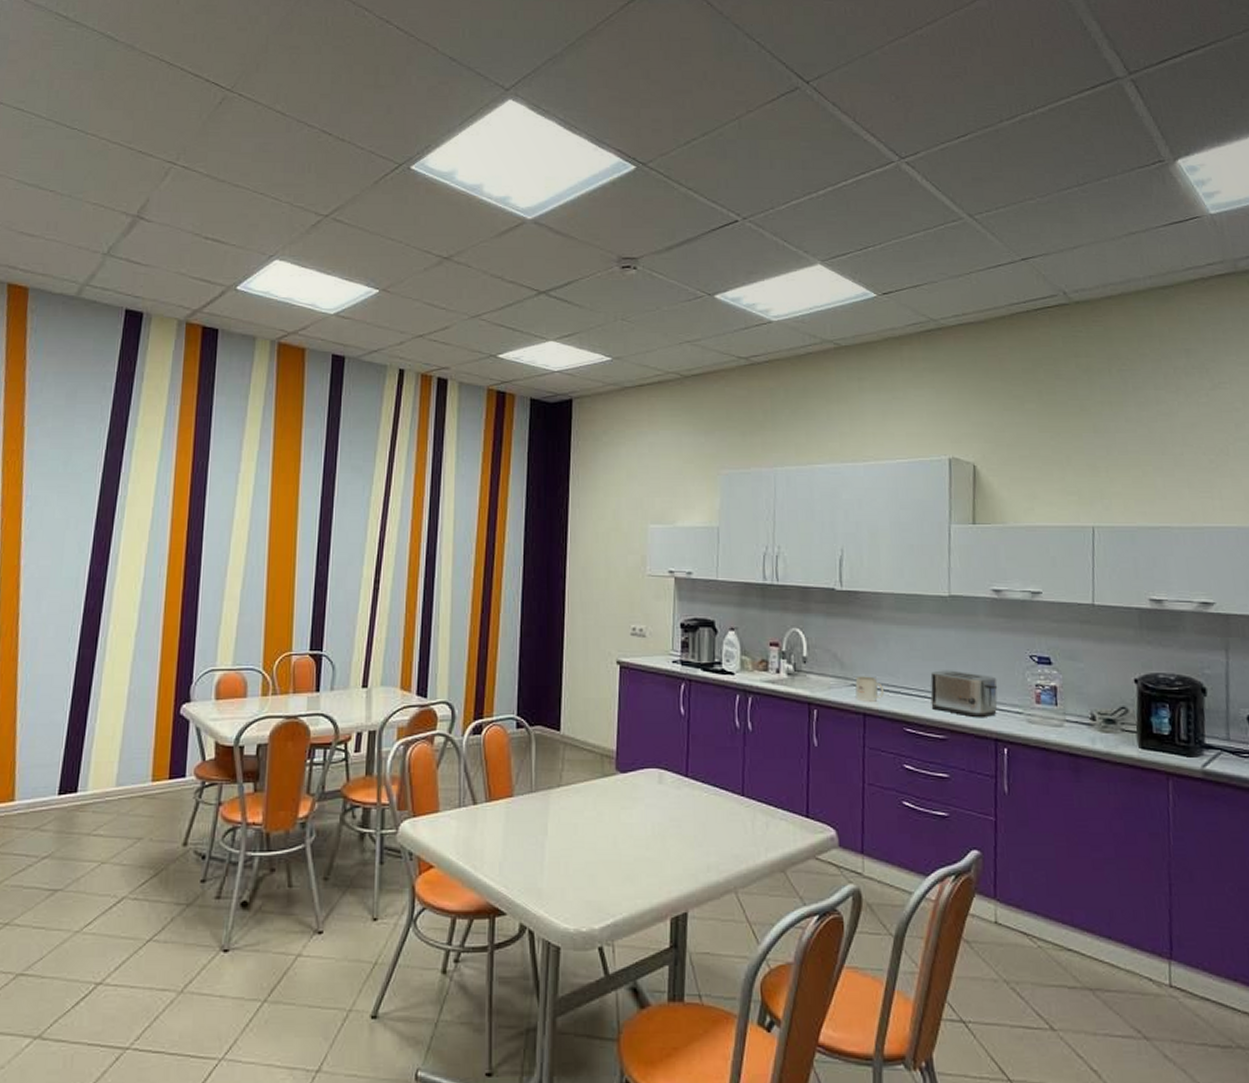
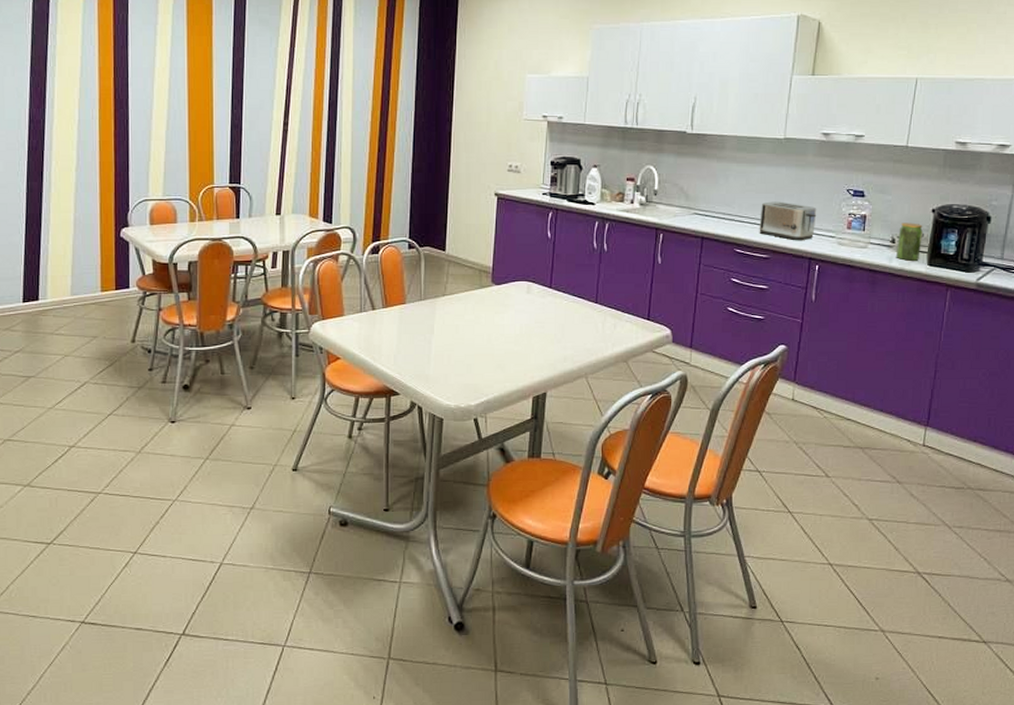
mug: present [855,676,885,703] -> none [696,206,721,229]
jar: none [1098,695,1128,742] -> present [896,223,923,261]

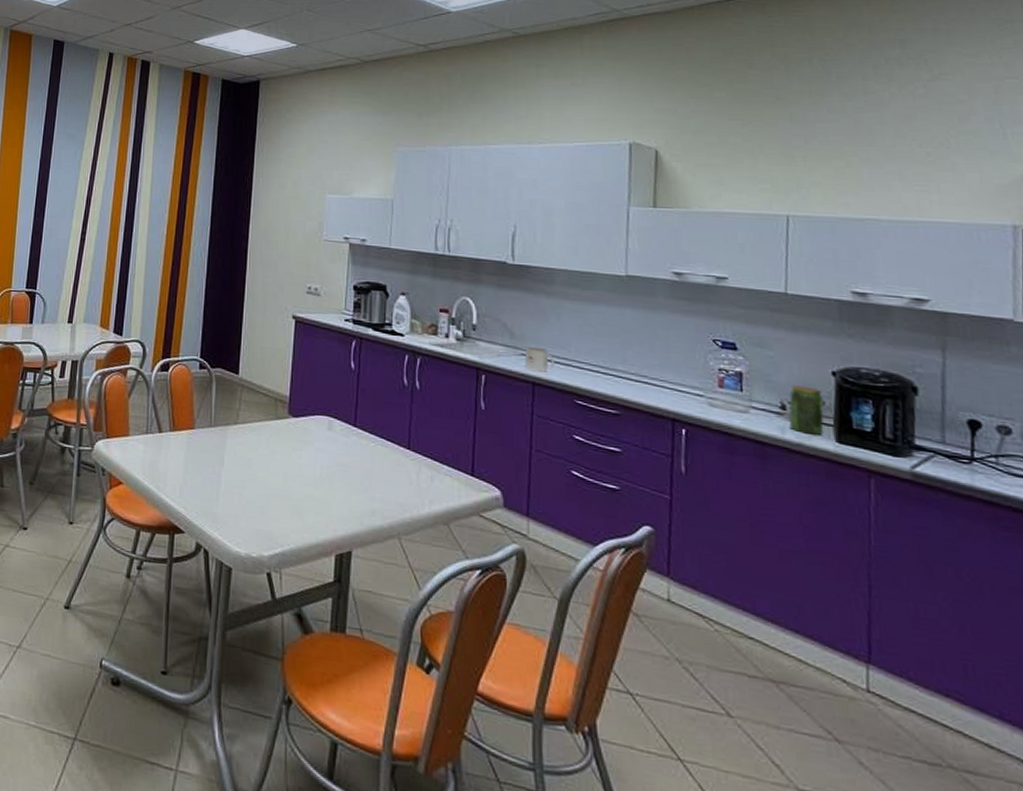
mug: none [696,206,721,229] -> present [525,346,555,374]
toaster: present [759,201,817,241] -> none [603,347,677,397]

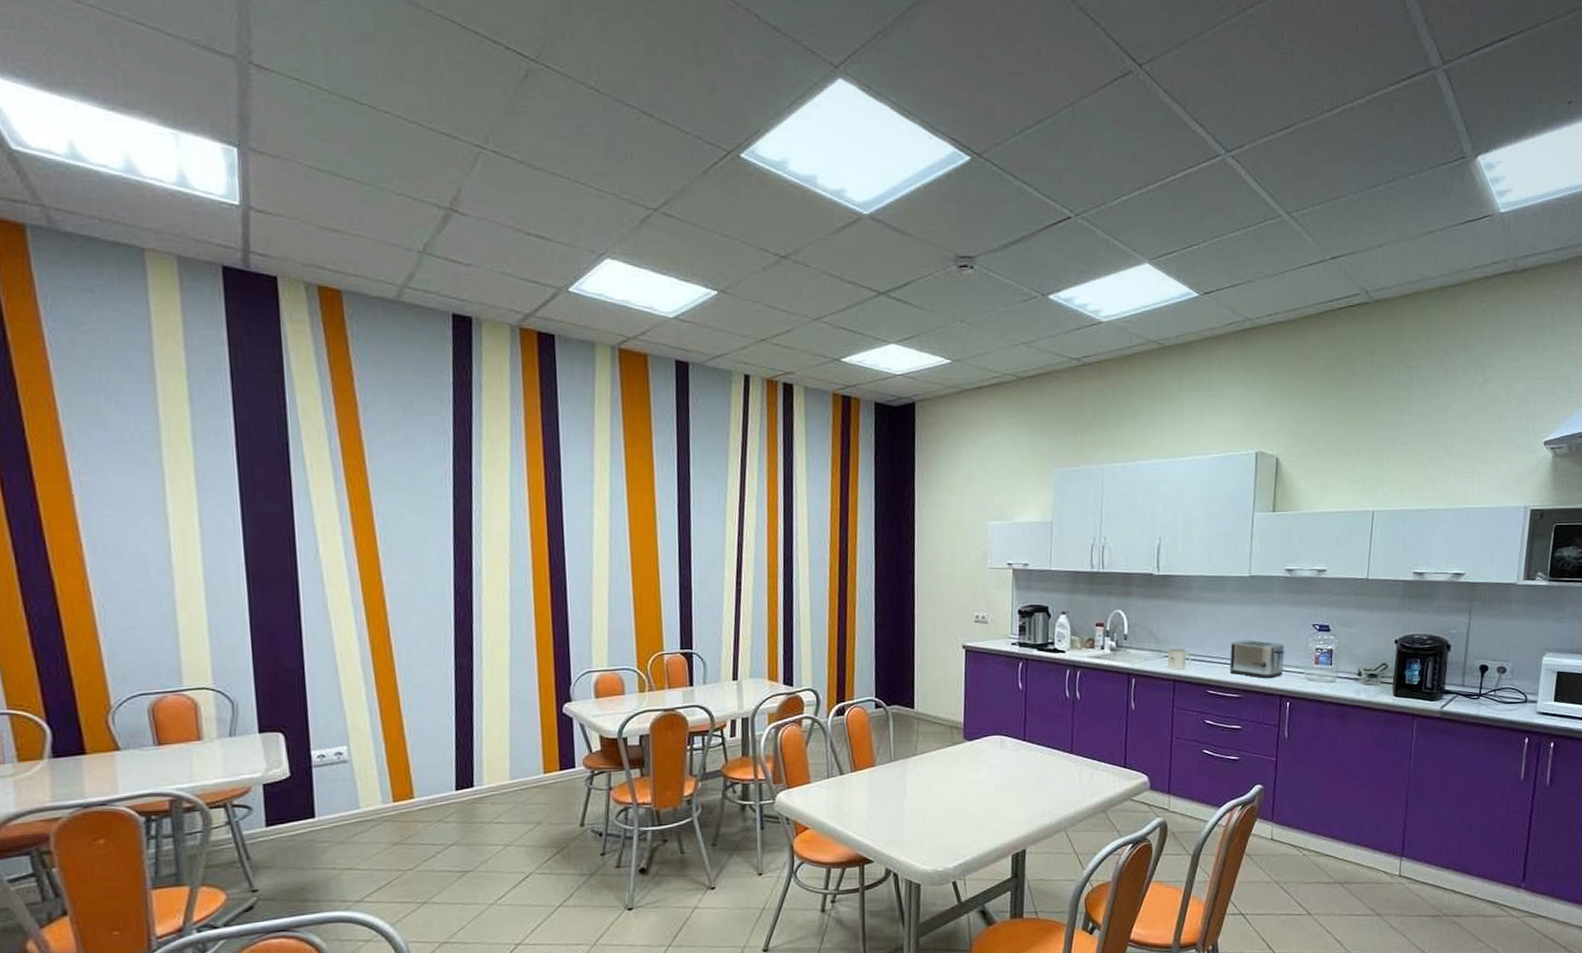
toaster: none [603,347,677,397] -> present [1229,640,1285,679]
jar: present [789,385,824,435] -> none [1363,654,1387,693]

